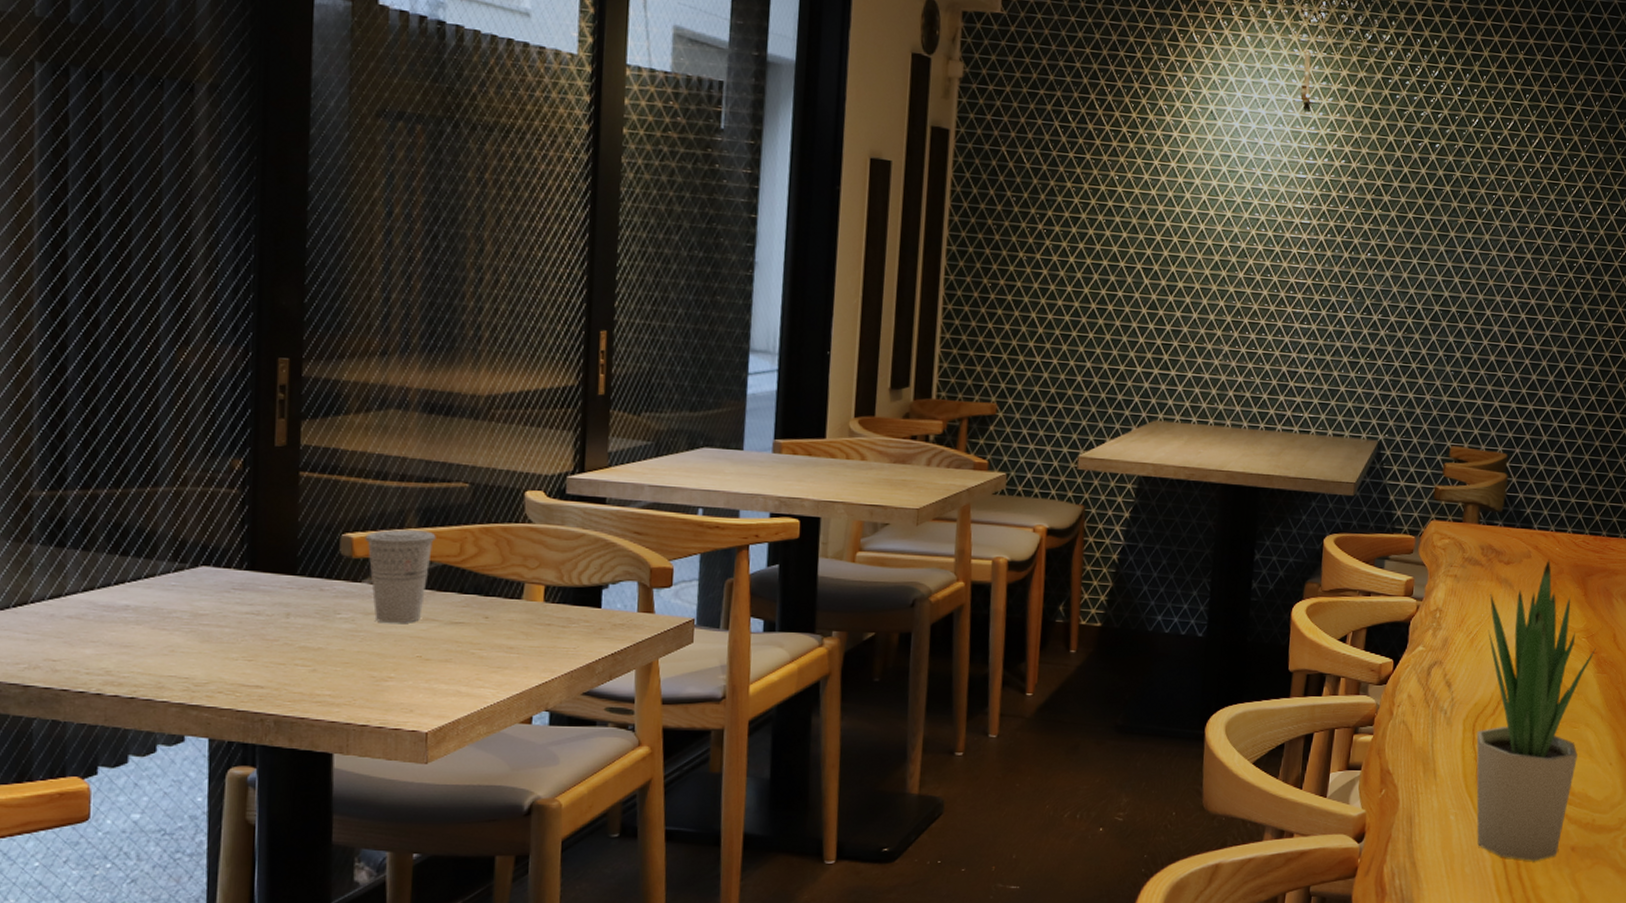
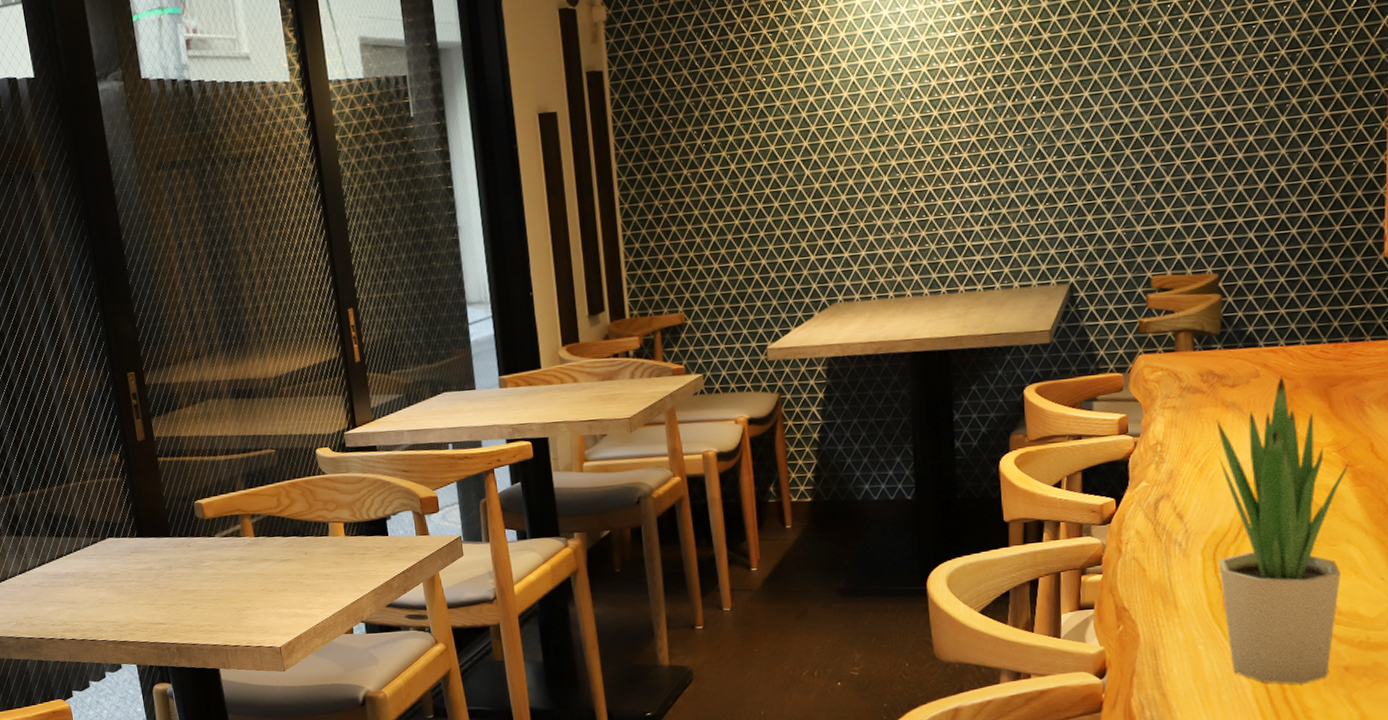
cup: present [365,529,436,624] -> none [210,491,260,567]

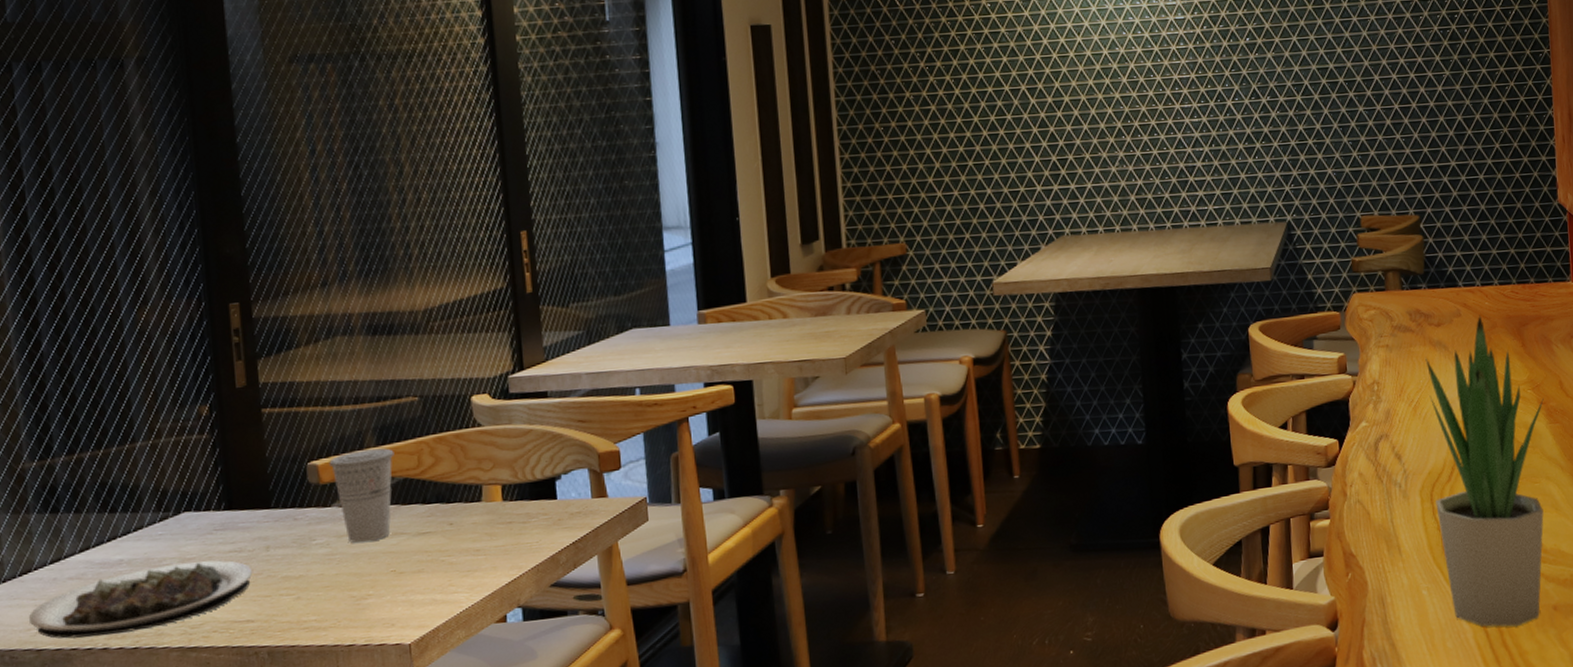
plate: none [9,575,161,630] -> present [29,560,252,639]
cup: none [210,491,260,567] -> present [329,448,395,544]

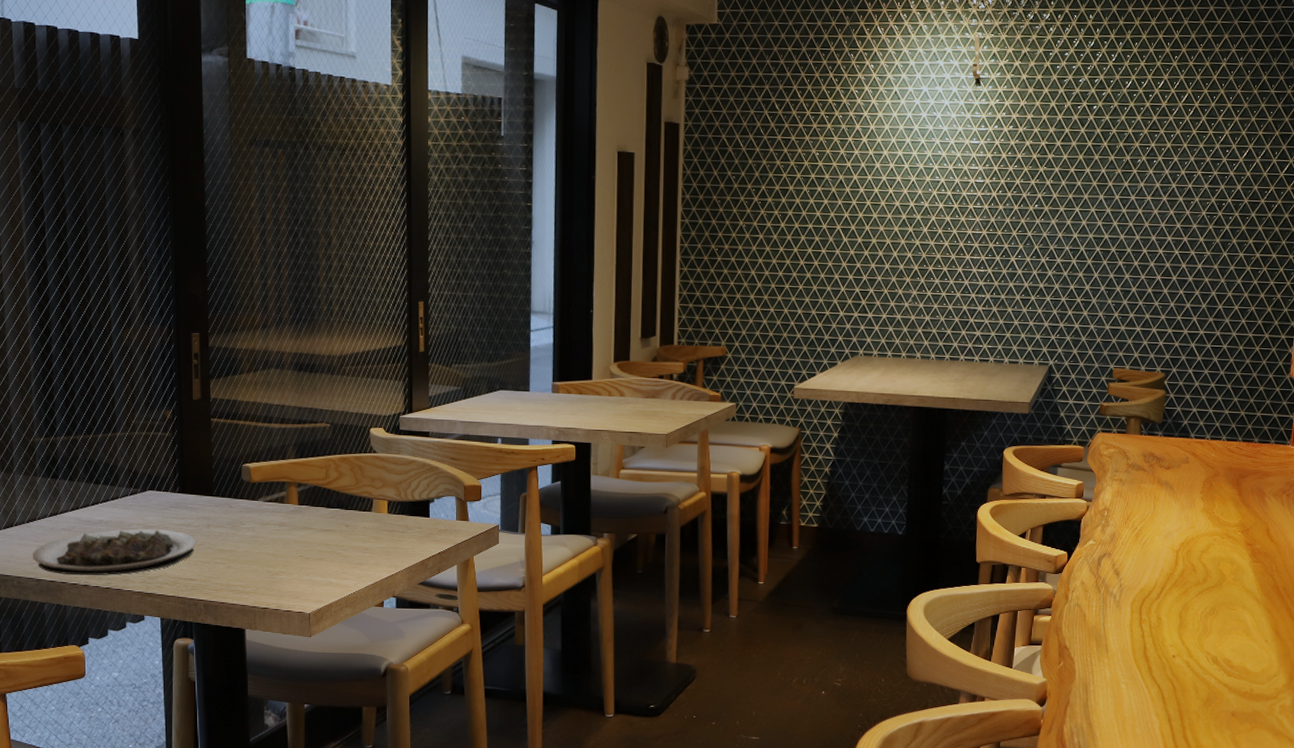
cup: present [329,448,395,544] -> none [259,460,308,532]
potted plant: present [1425,315,1544,627] -> none [1143,464,1251,725]

